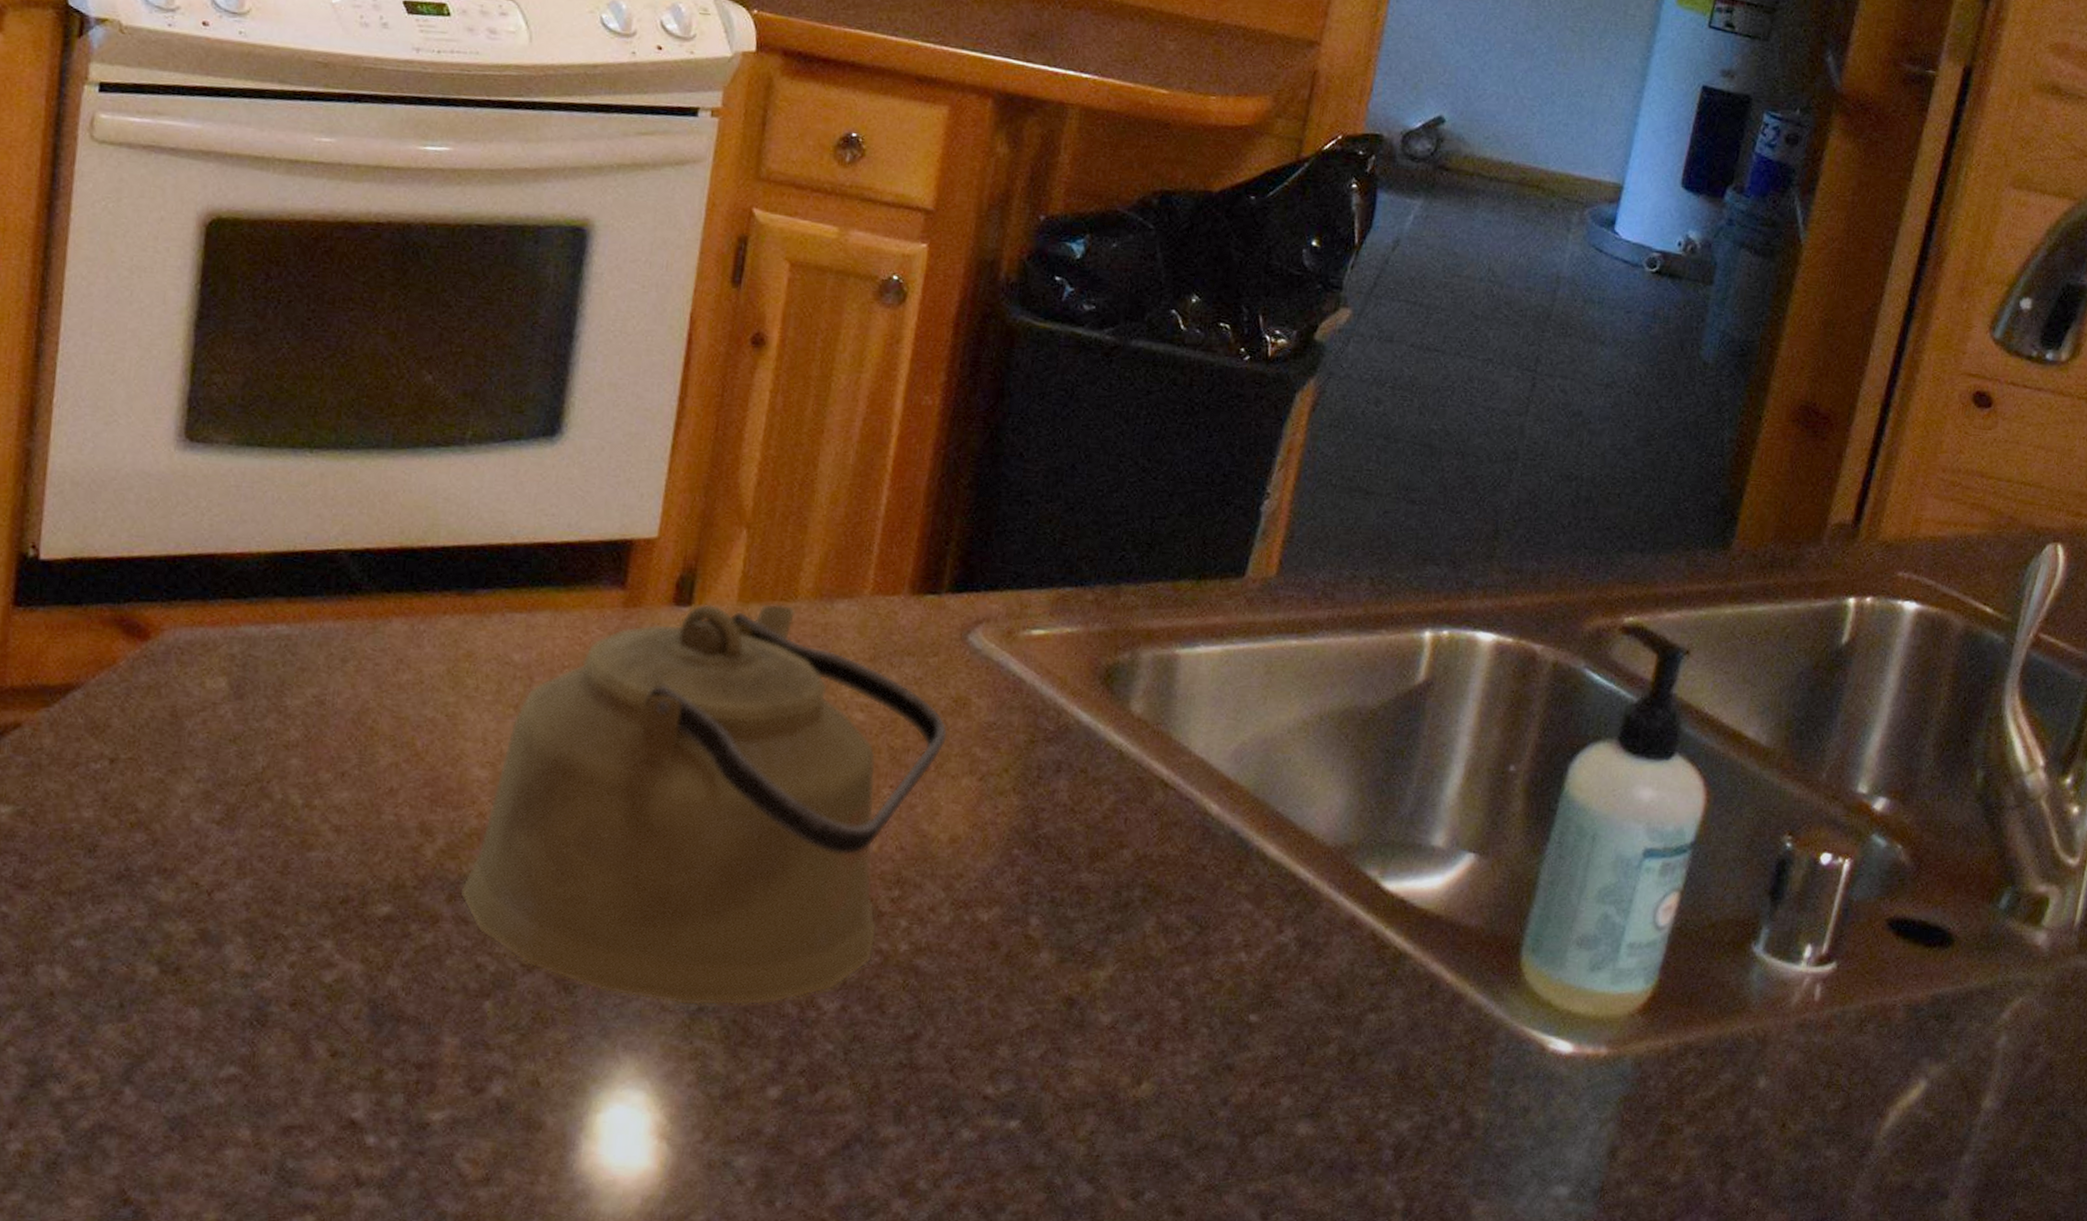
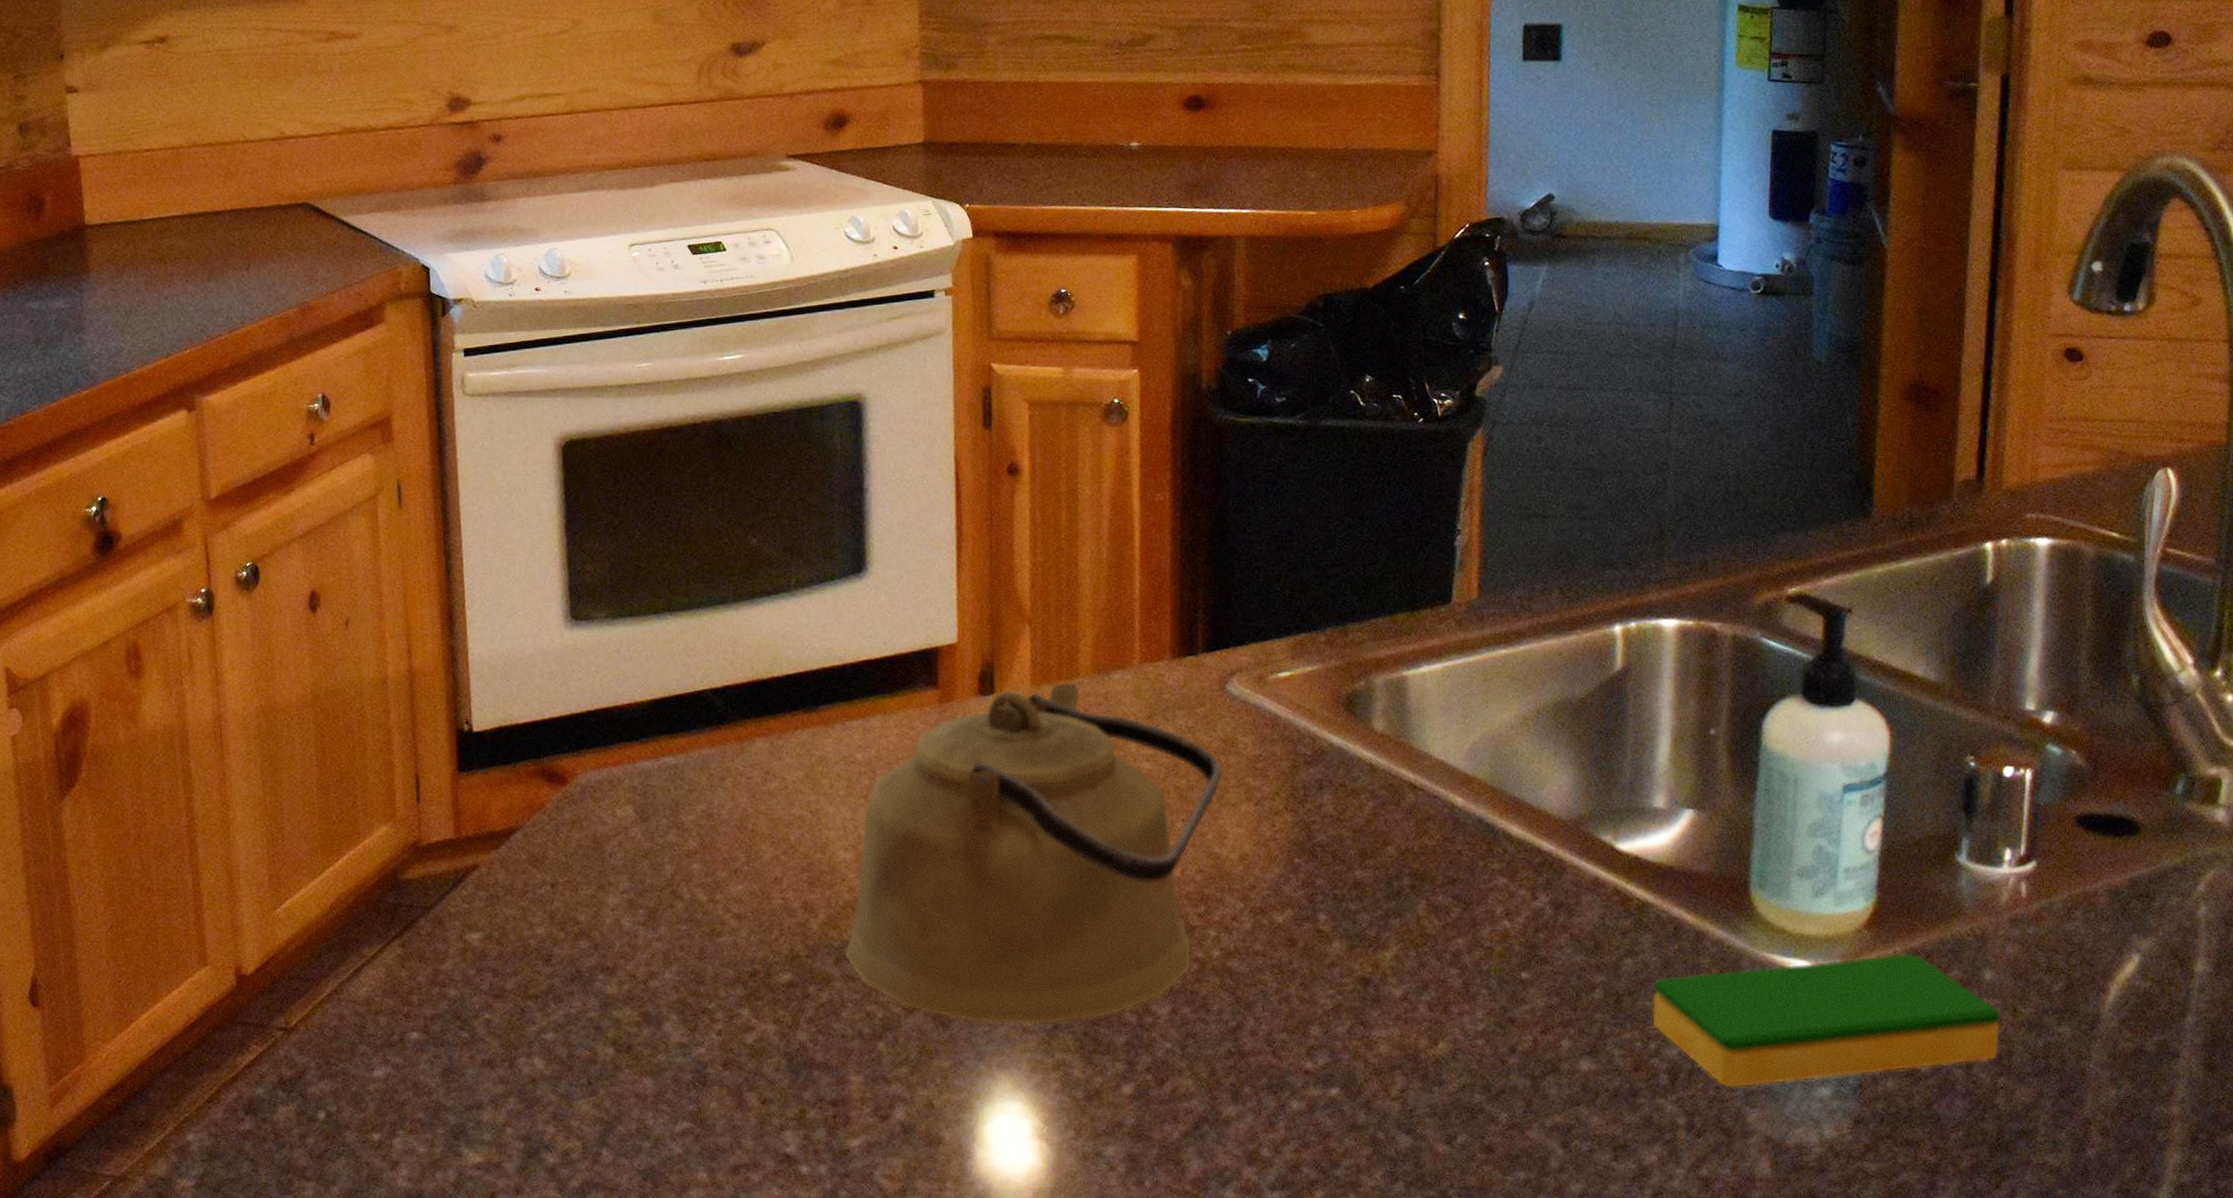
dish sponge: none [1385,1040,1768,1178] -> present [1651,952,2001,1089]

